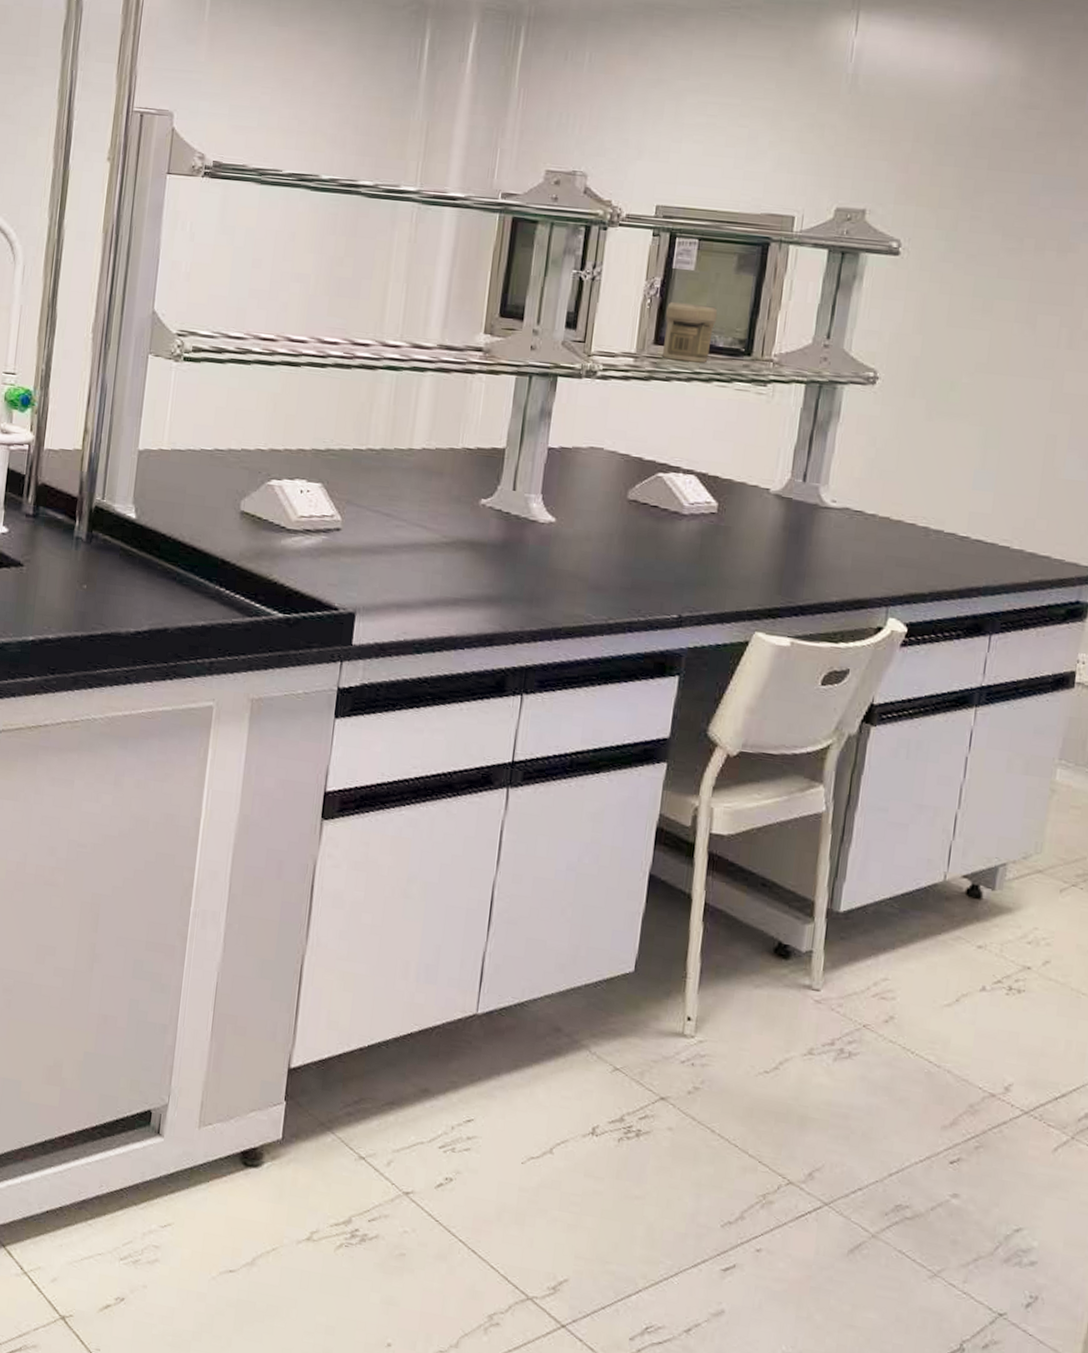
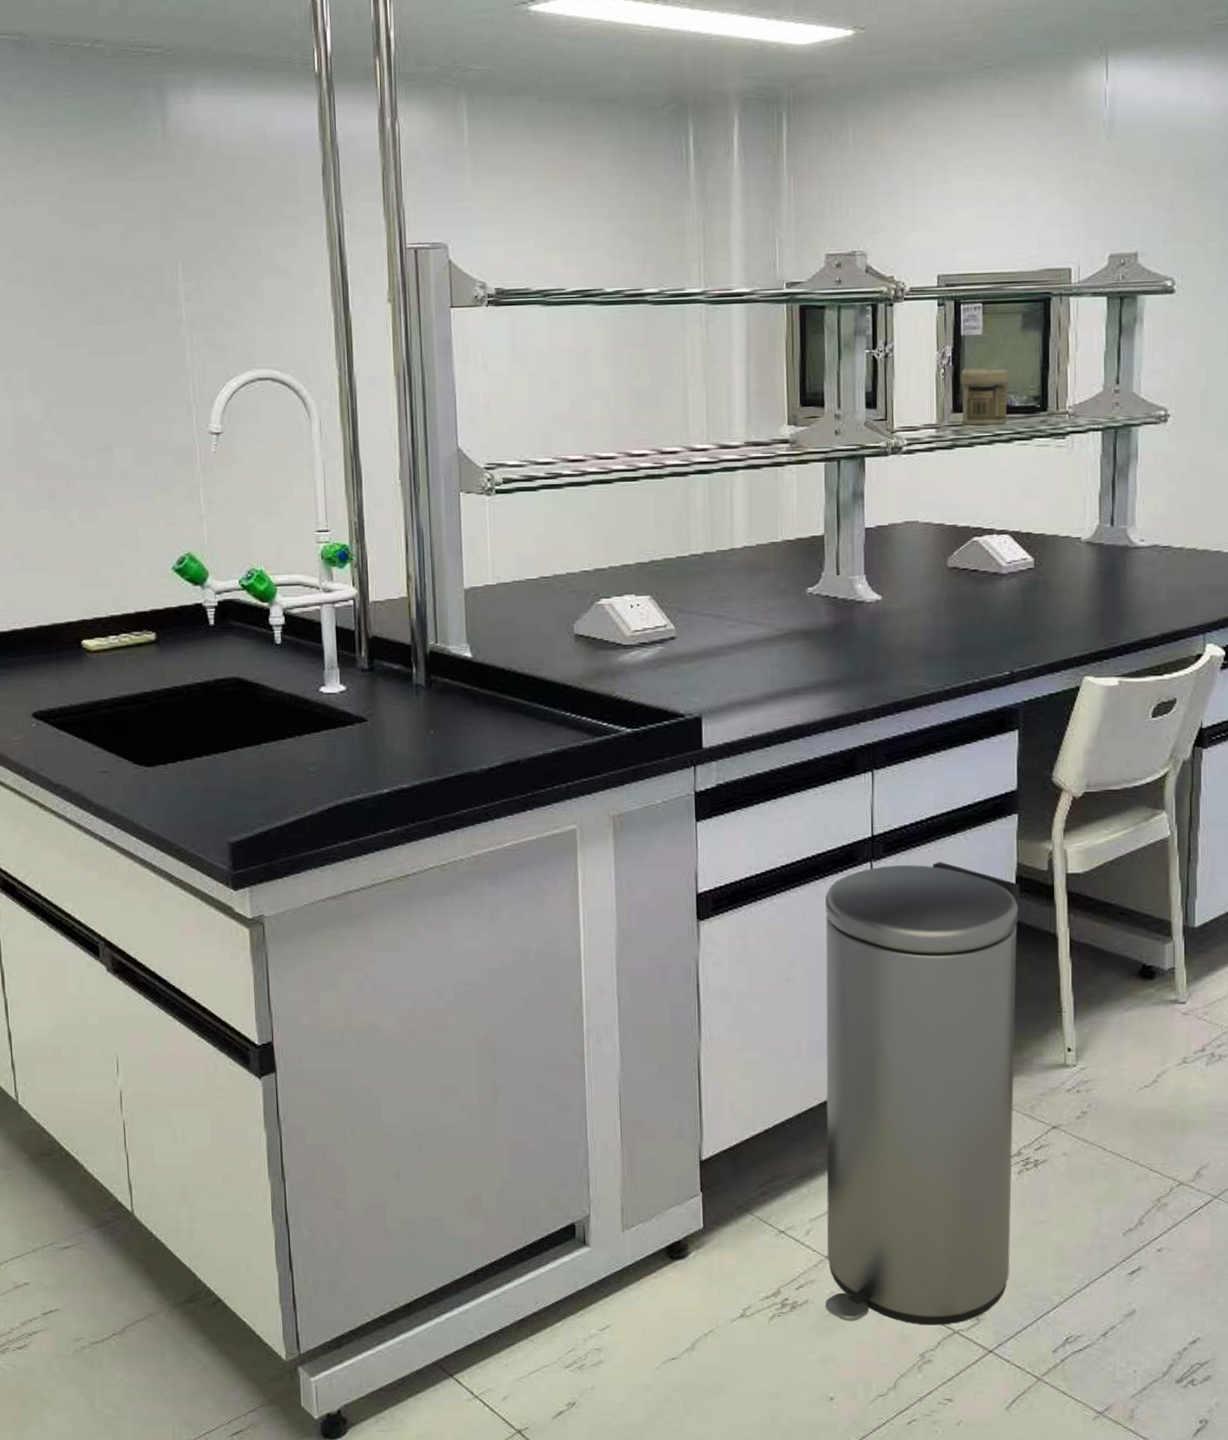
pedal bin: none [395,794,659,1289] -> present [824,862,1020,1325]

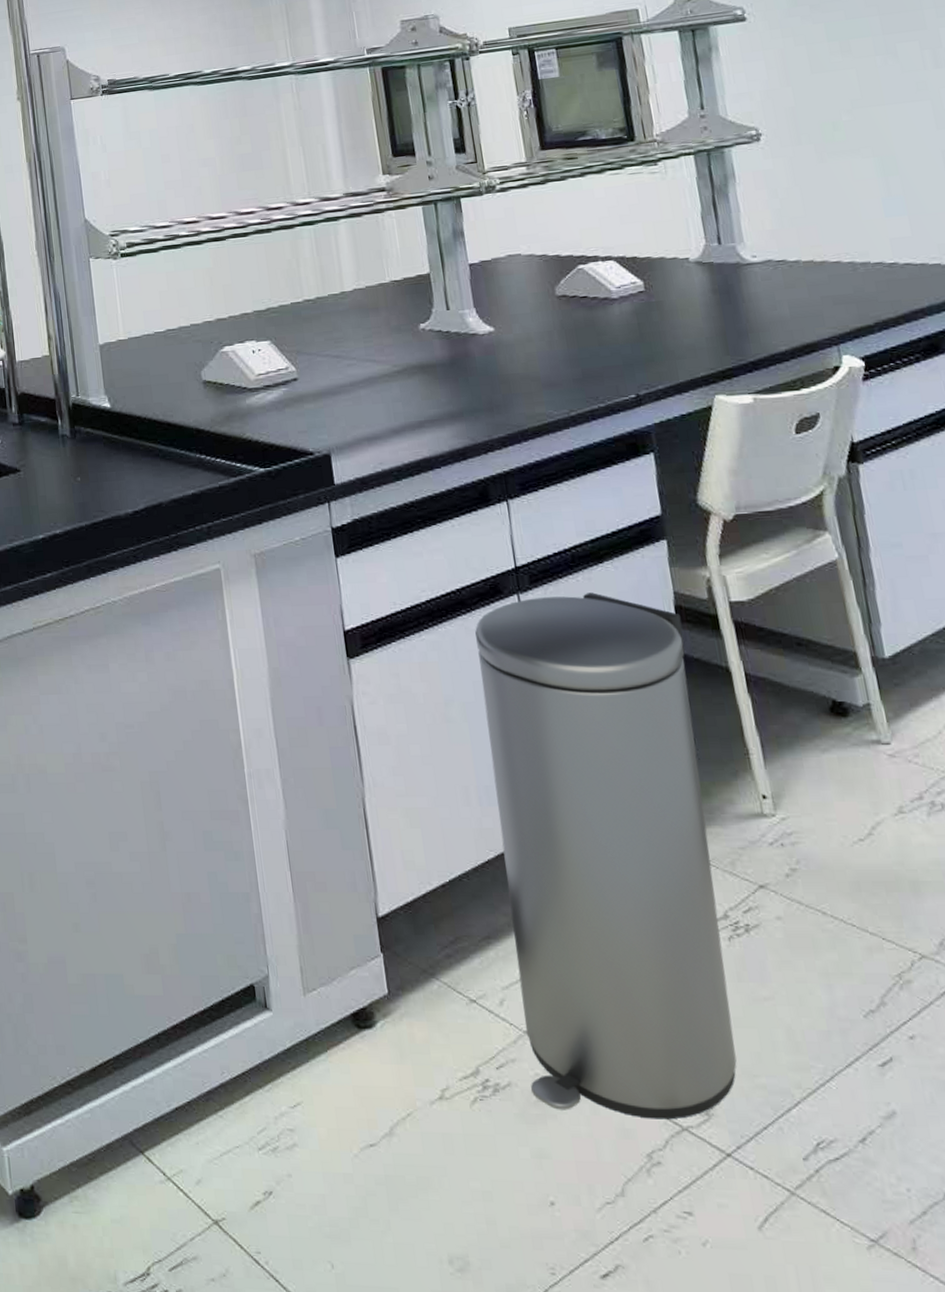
jar: present [961,367,1010,426] -> none [543,104,595,161]

